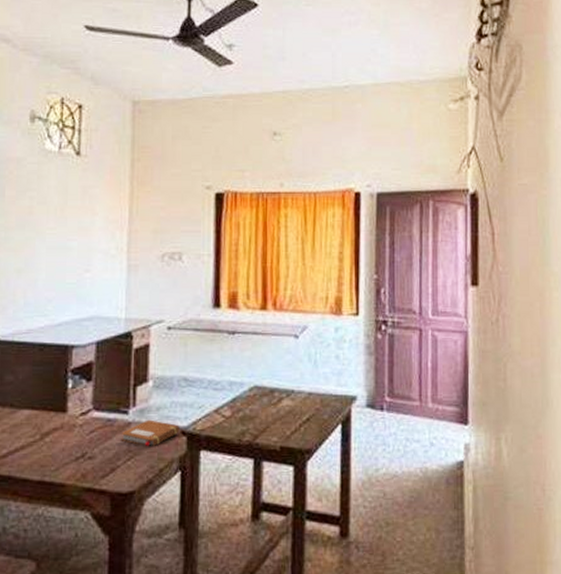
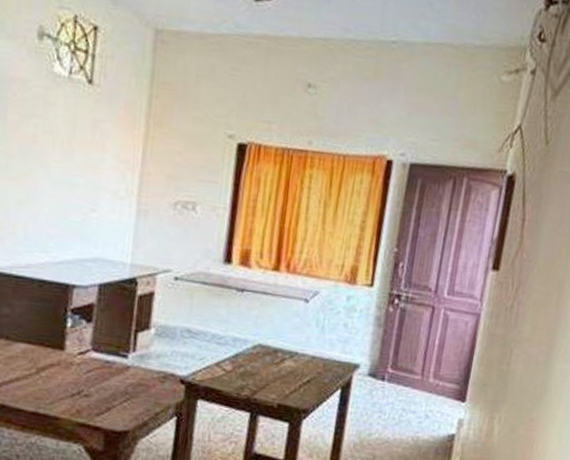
notebook: present [121,419,180,446] -> none [118,365,179,391]

